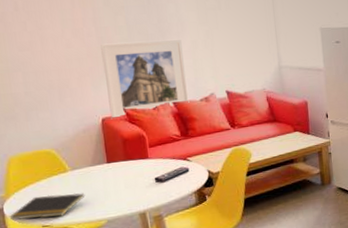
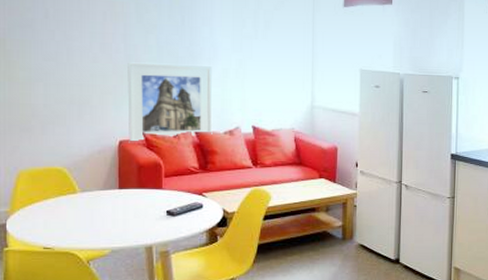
notepad: present [9,193,85,221] -> none [11,215,92,240]

